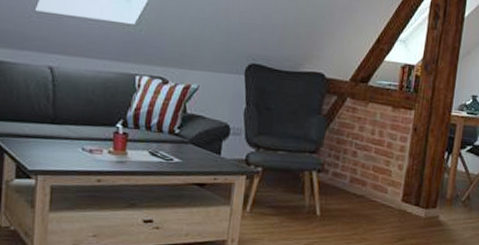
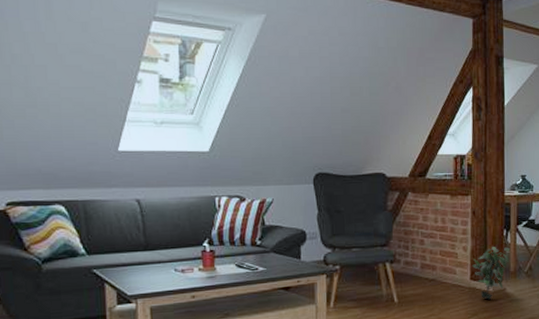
potted plant: none [406,169,450,226] -> present [472,247,511,300]

